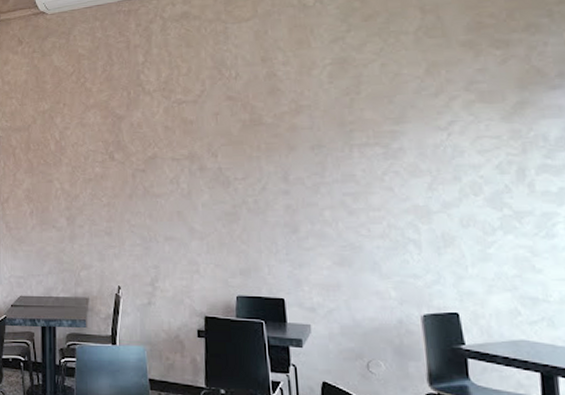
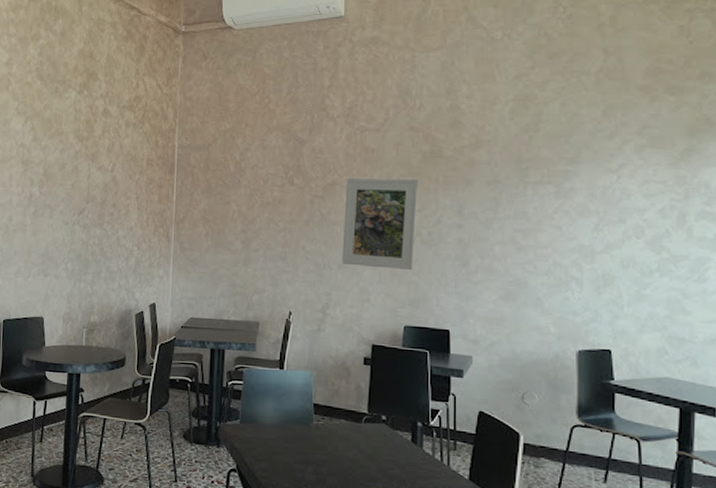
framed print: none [167,148,242,240] -> present [342,179,419,271]

